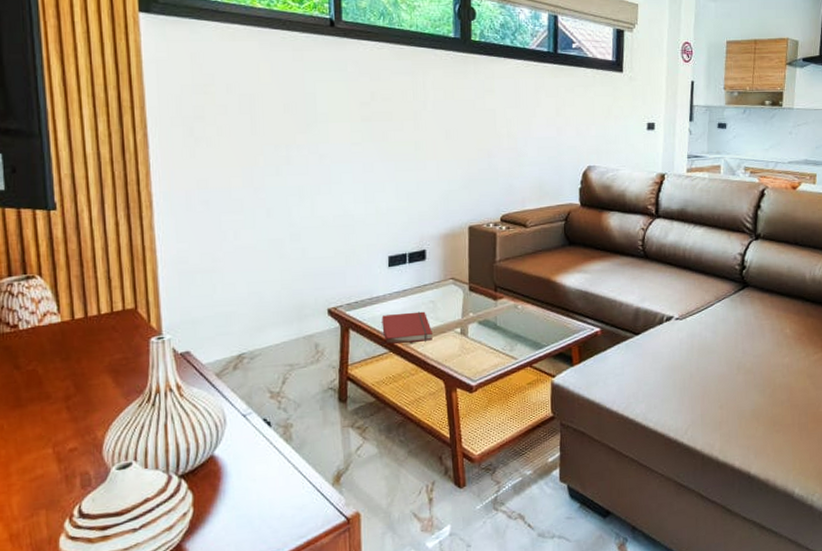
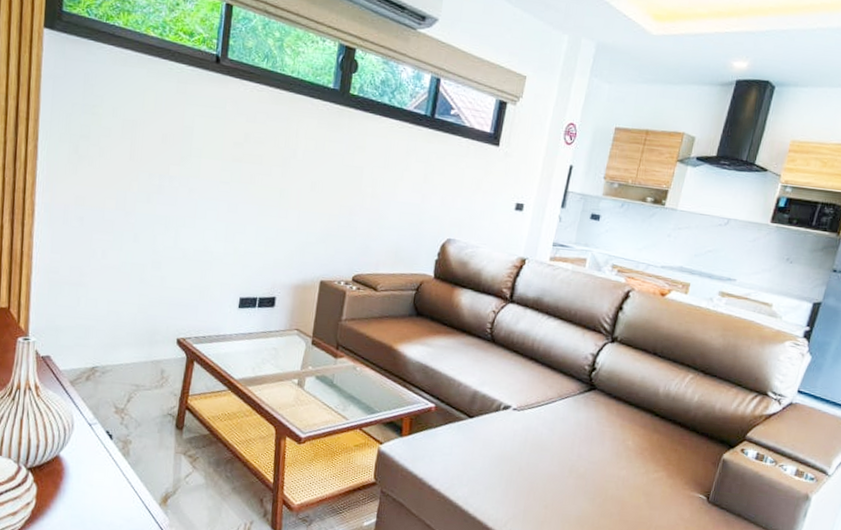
book: present [381,311,432,345] -> none [225,354,271,386]

